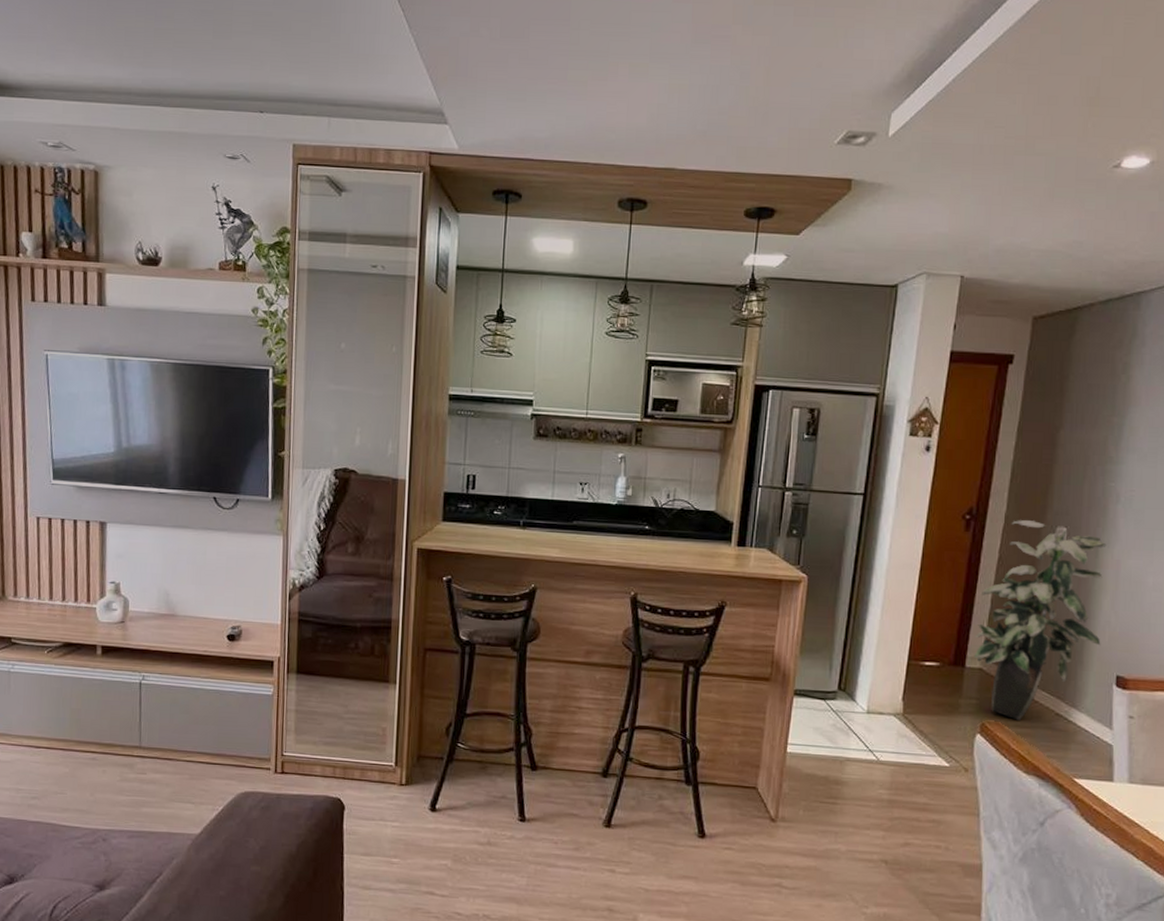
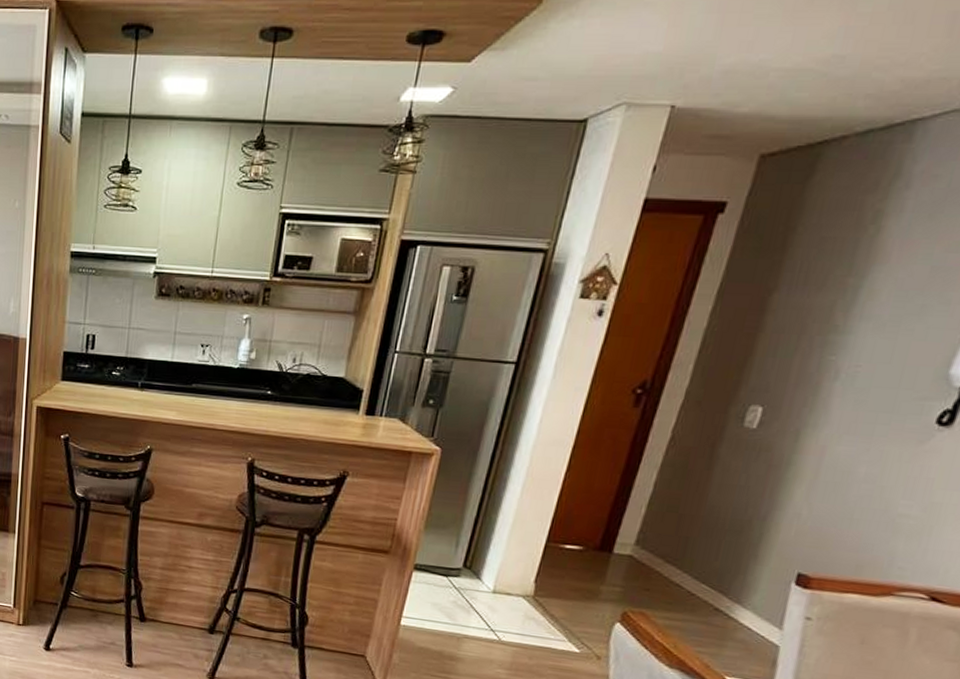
indoor plant: present [974,519,1107,721] -> none [624,396,812,612]

